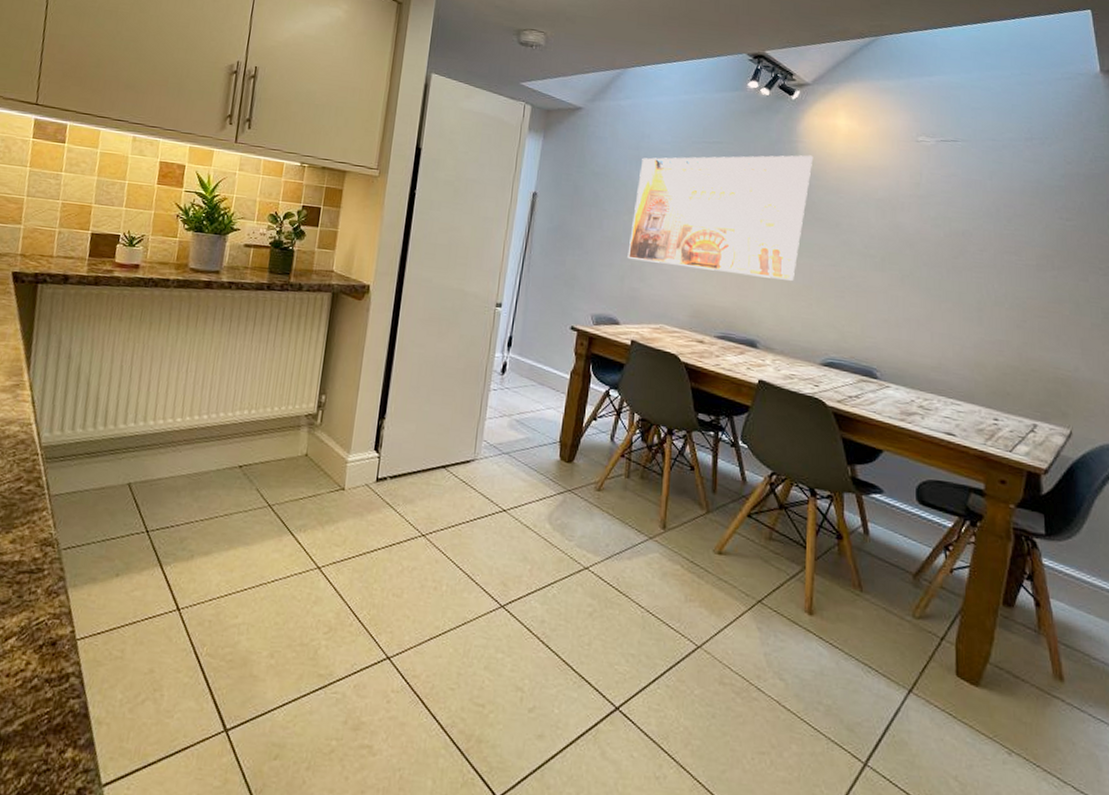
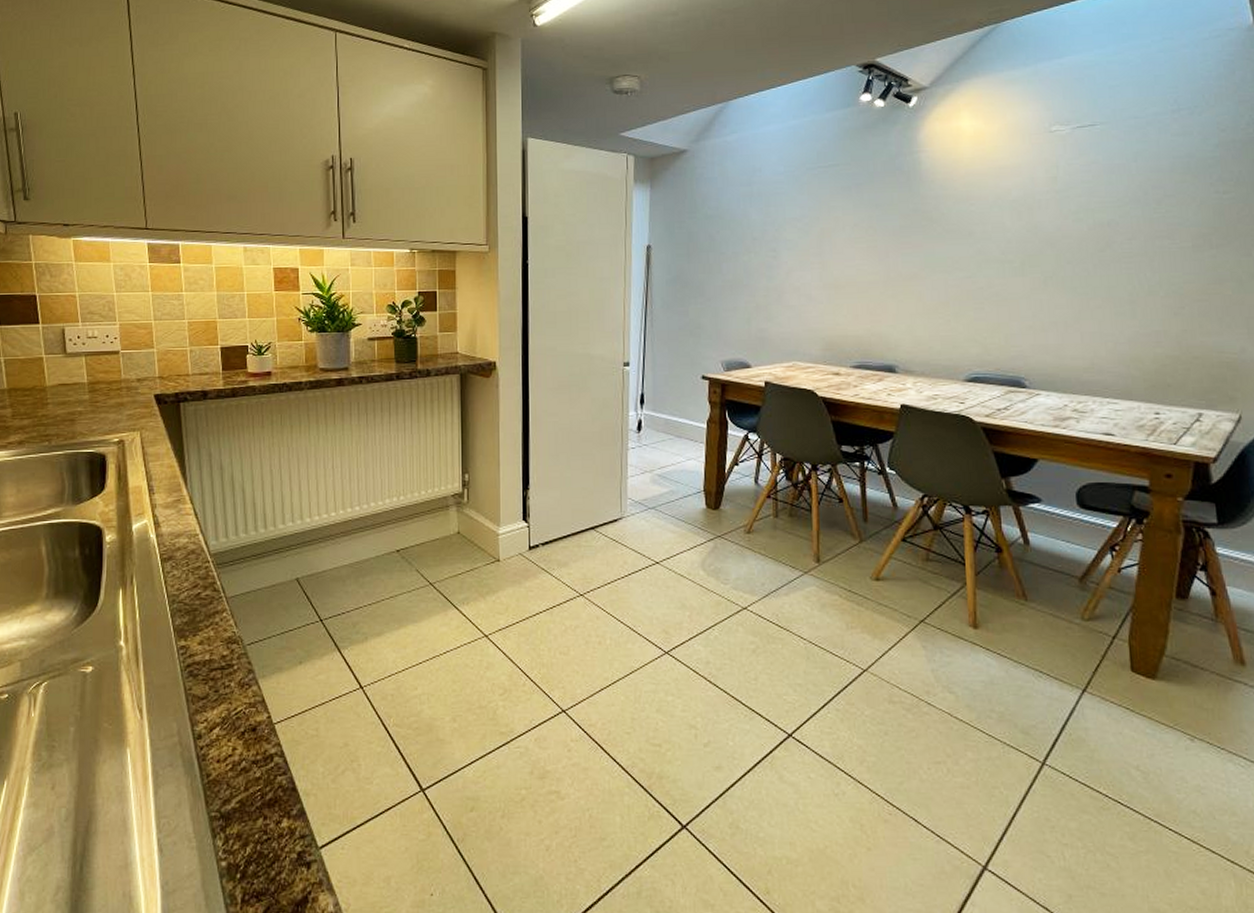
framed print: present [627,155,814,281] -> none [751,164,939,300]

